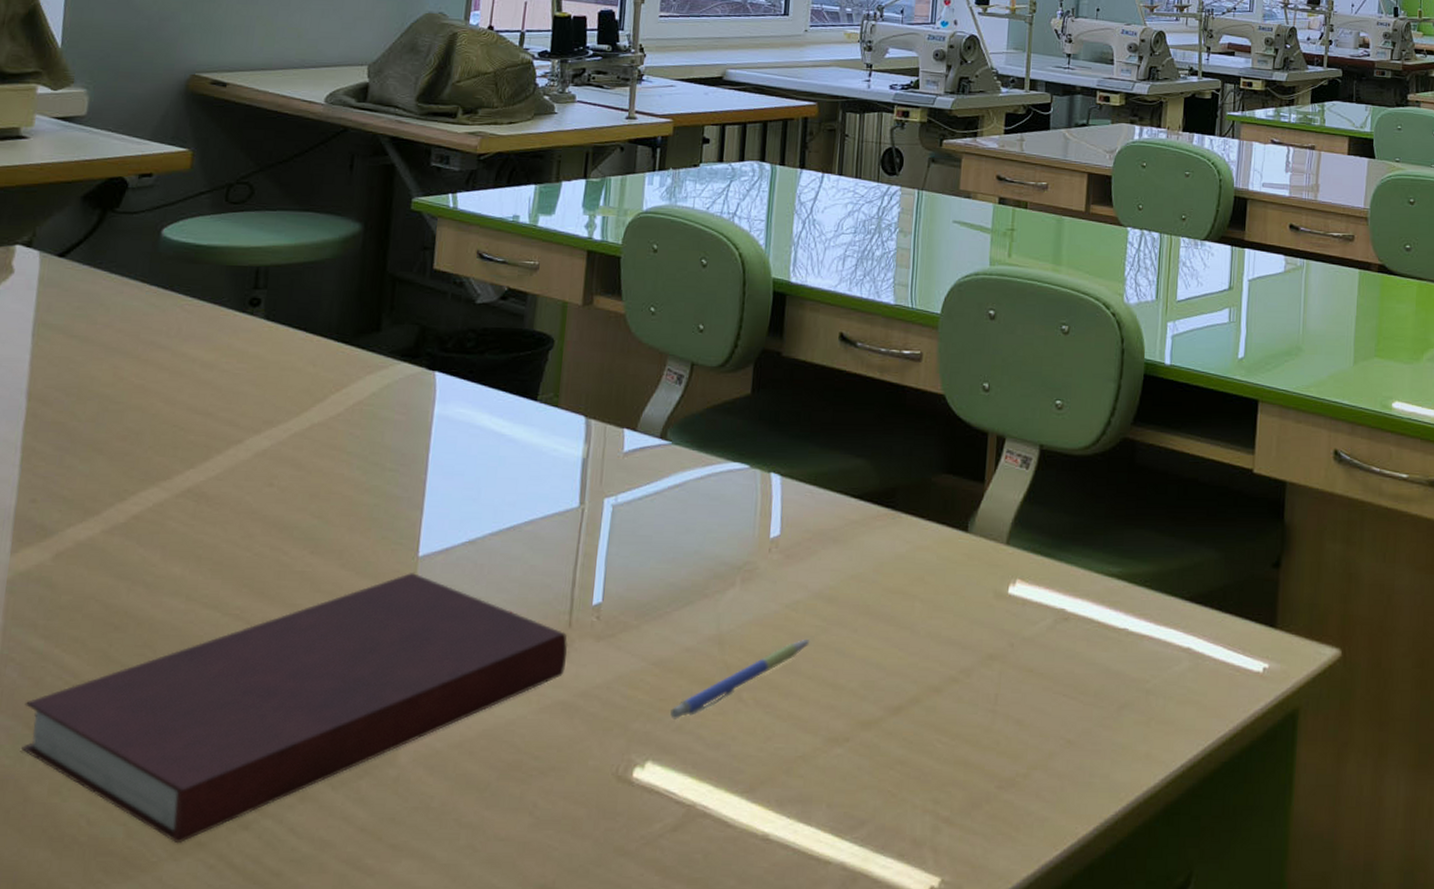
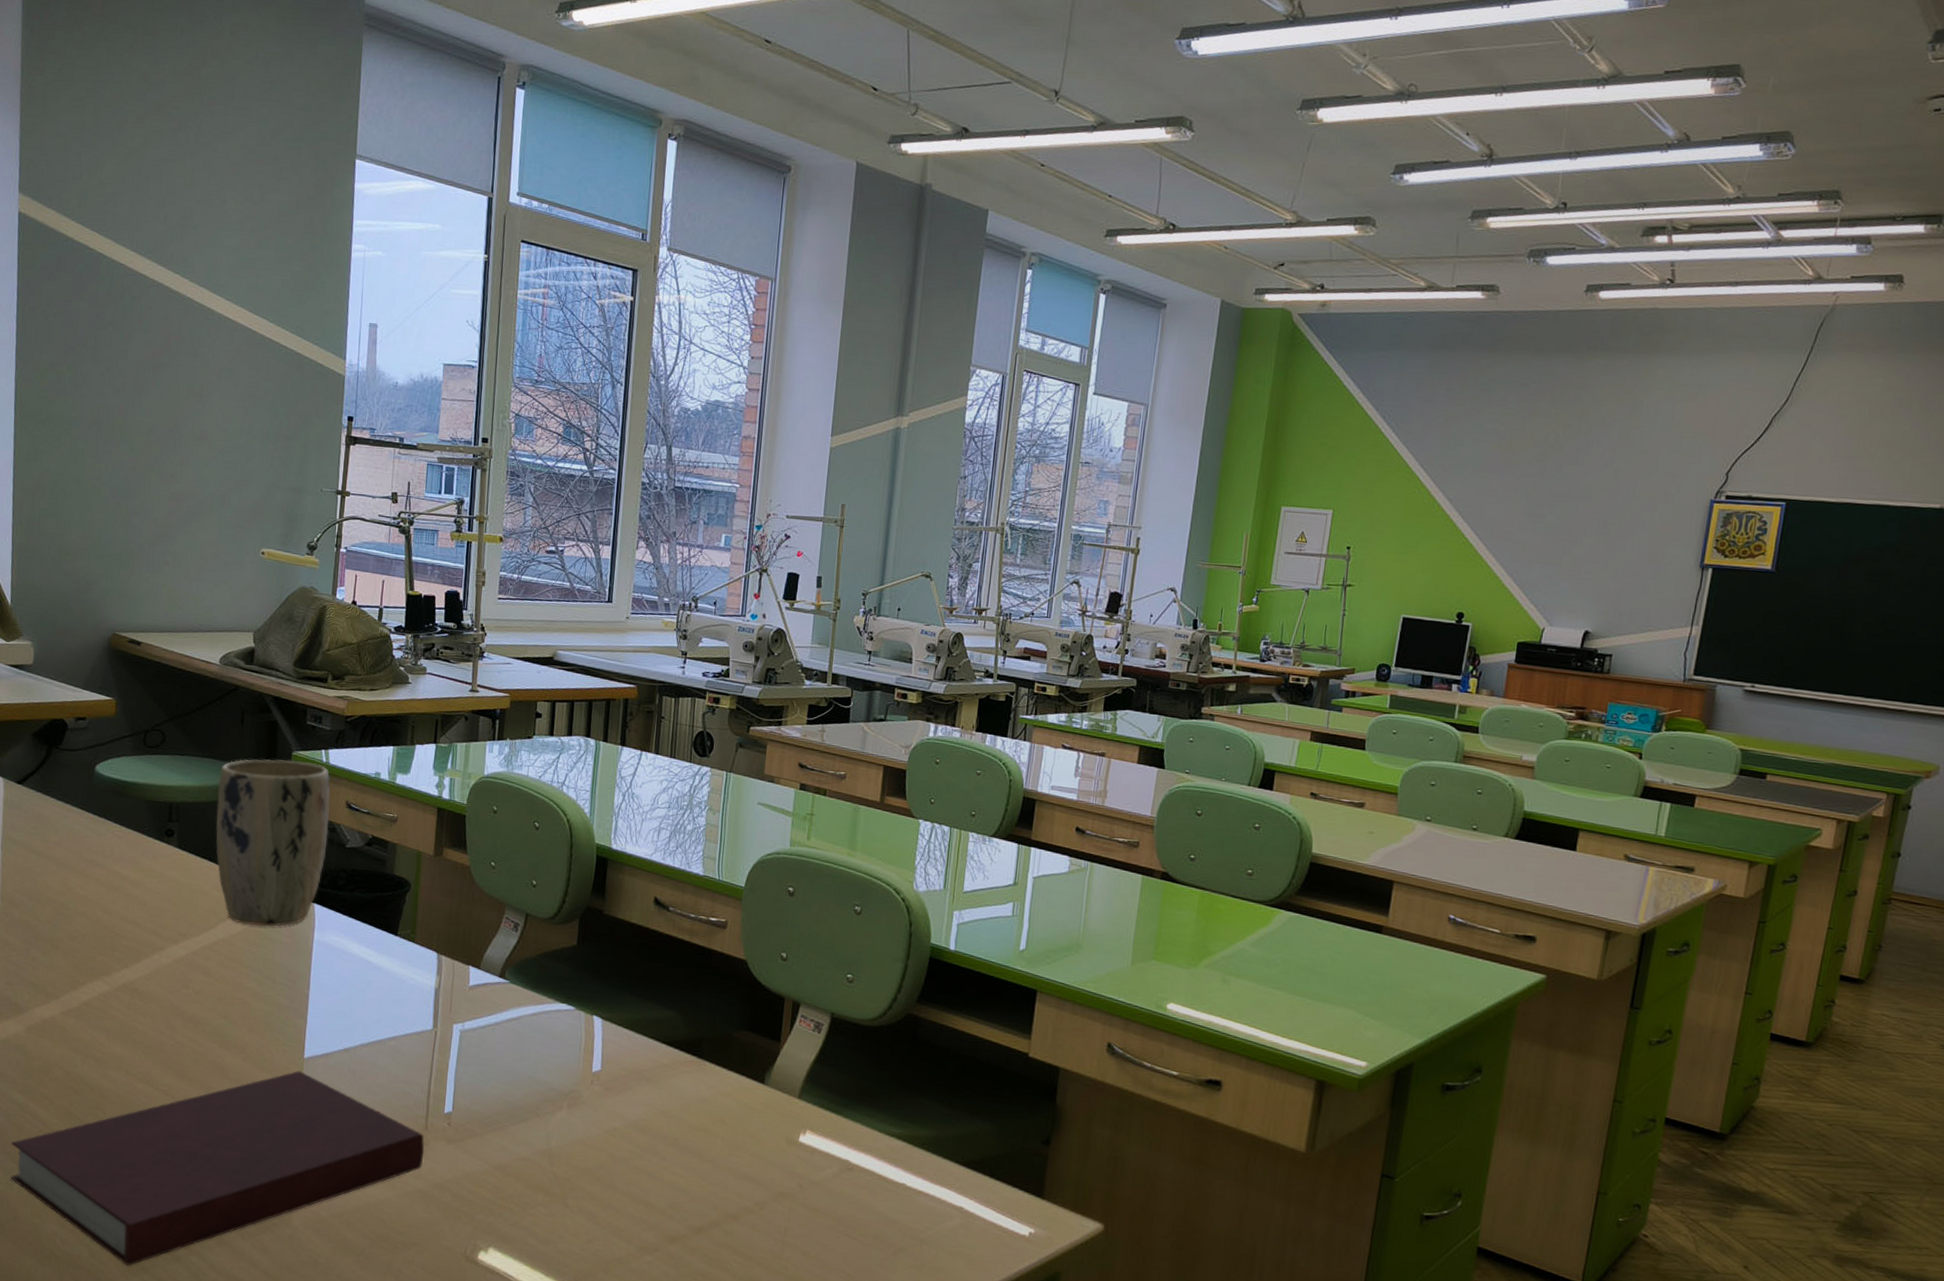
plant pot: none [313,208,458,404] -> present [215,759,330,927]
pen: present [670,638,811,719] -> none [508,1161,626,1216]

